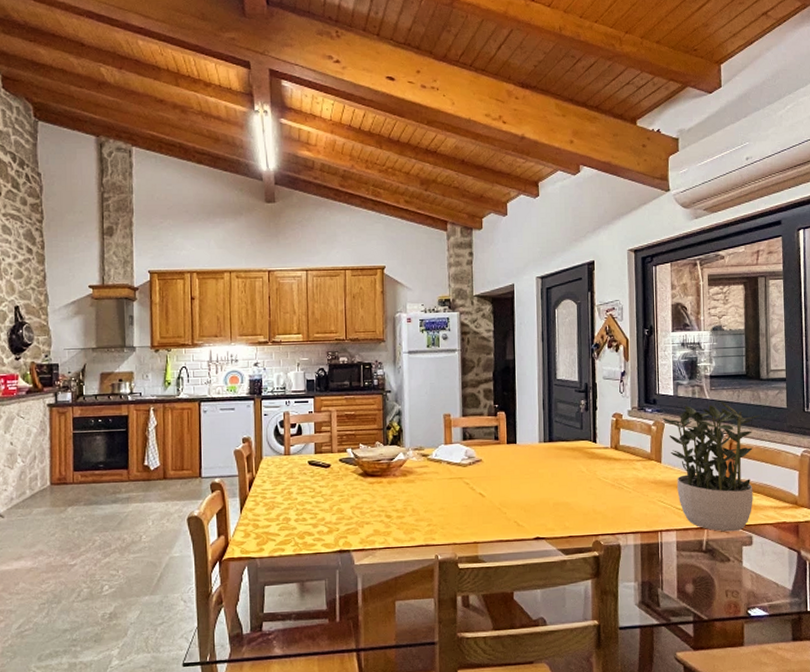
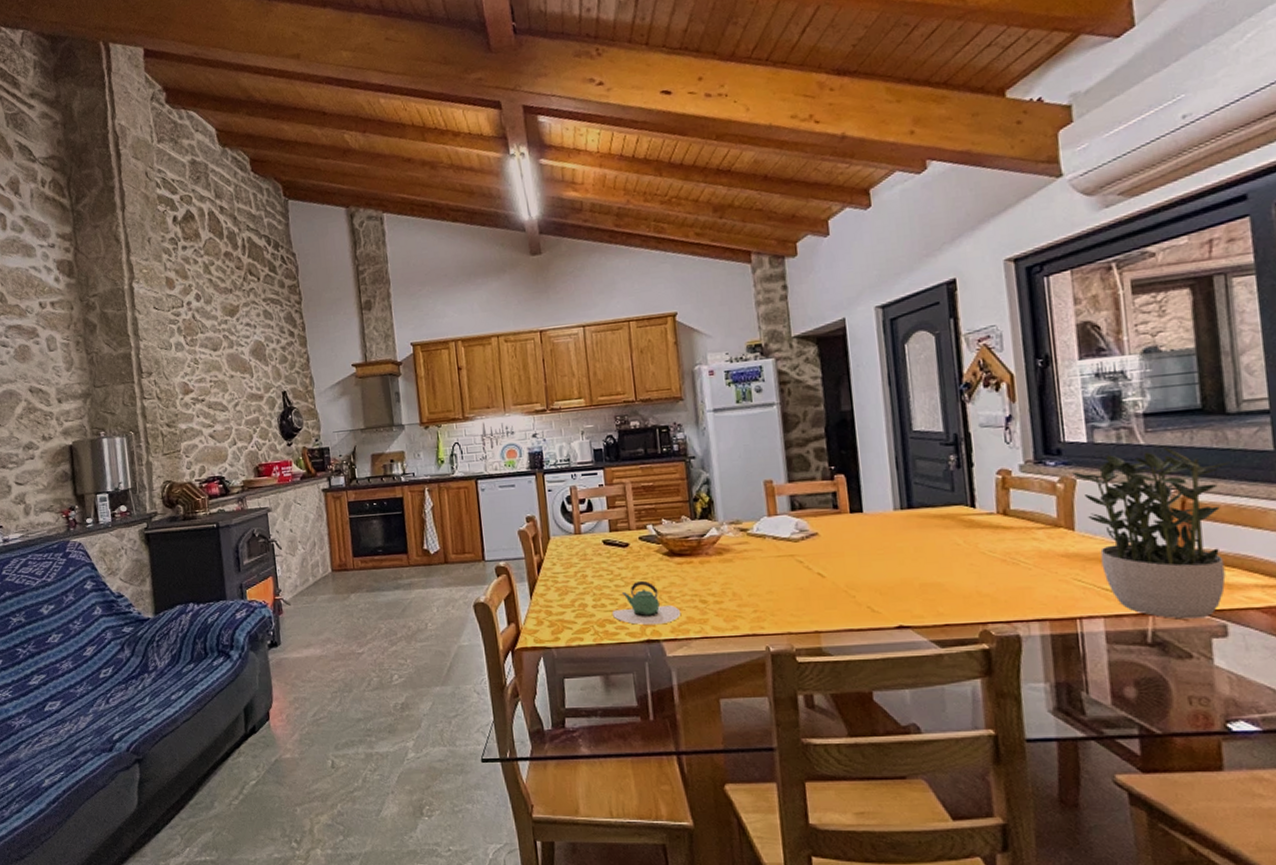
teapot: none [312,497,370,537] -> present [612,580,681,625]

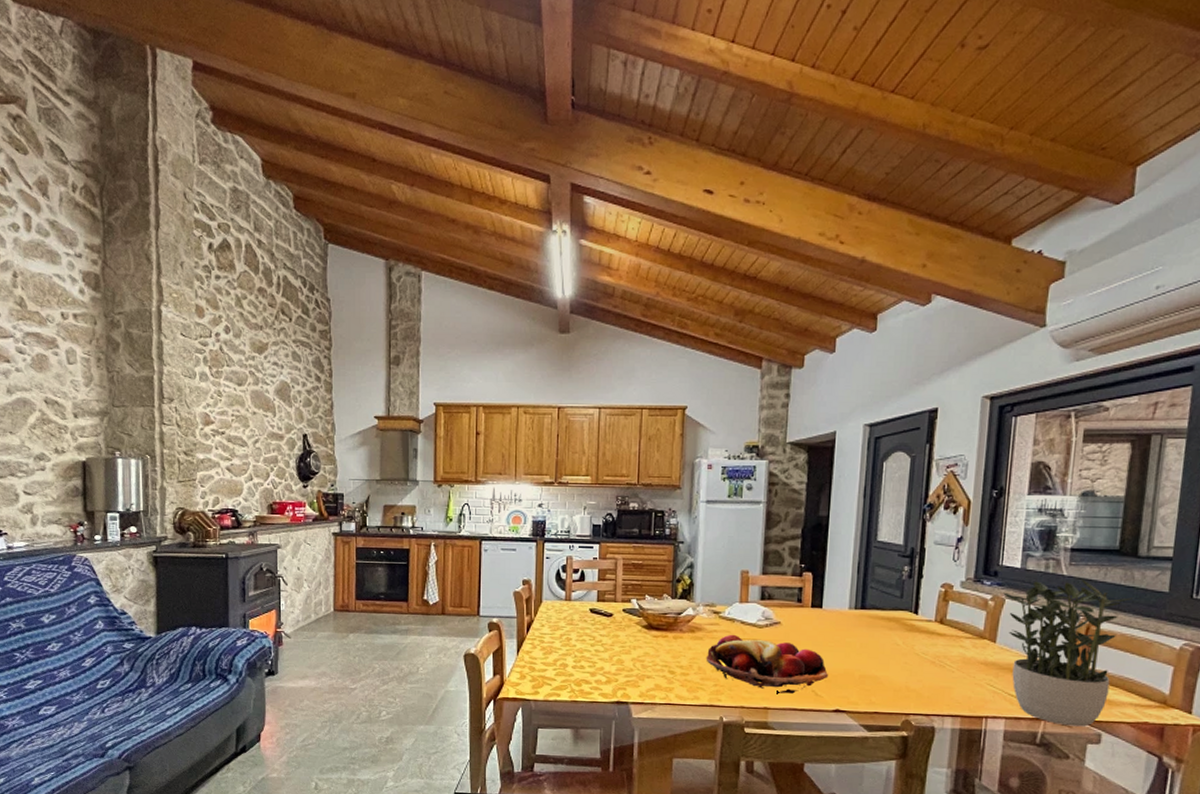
teapot: present [612,580,681,625] -> none [590,648,651,689]
fruit basket: none [739,552,883,613] -> present [706,634,828,694]

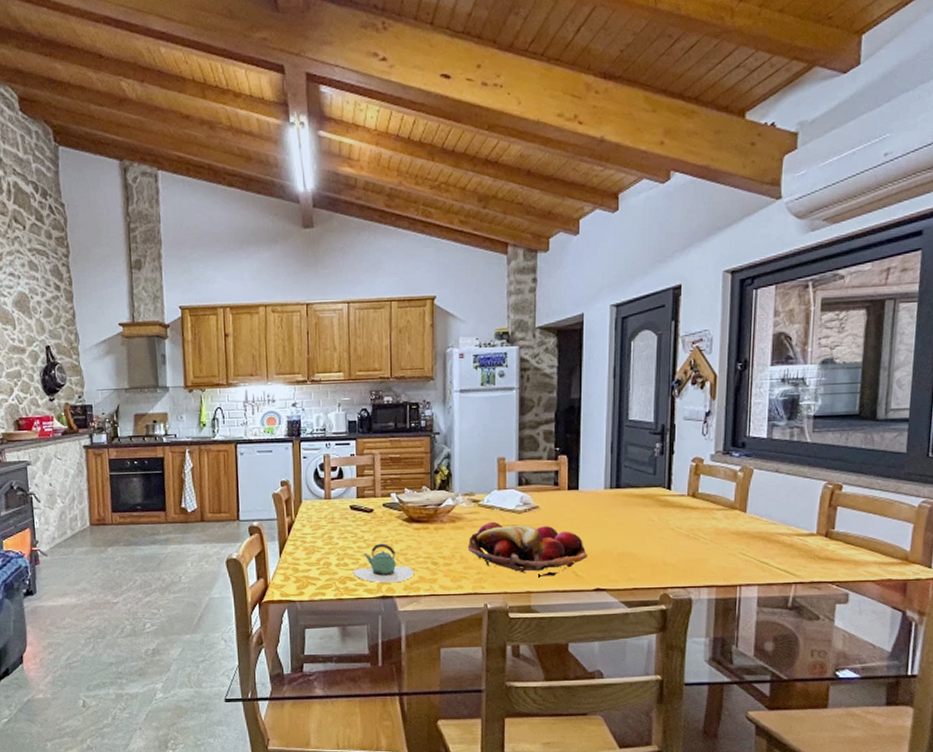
teapot: none [590,648,651,689] -> present [354,543,414,583]
potted plant: present [1003,579,1133,727] -> none [751,445,873,588]

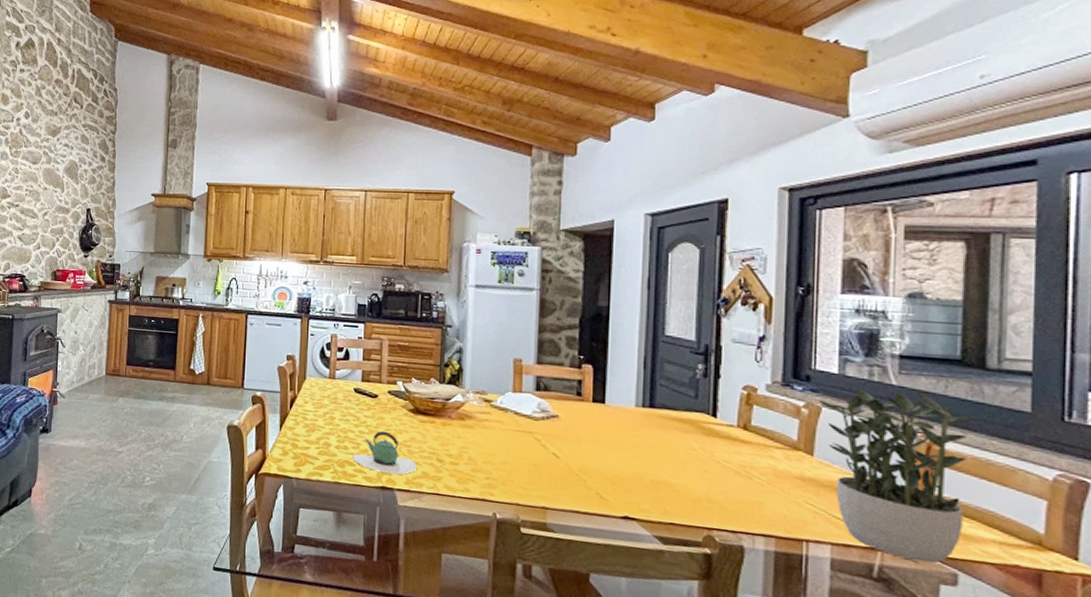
fruit basket: present [467,521,587,577] -> none [476,424,614,495]
potted plant: none [751,445,873,588] -> present [819,389,984,564]

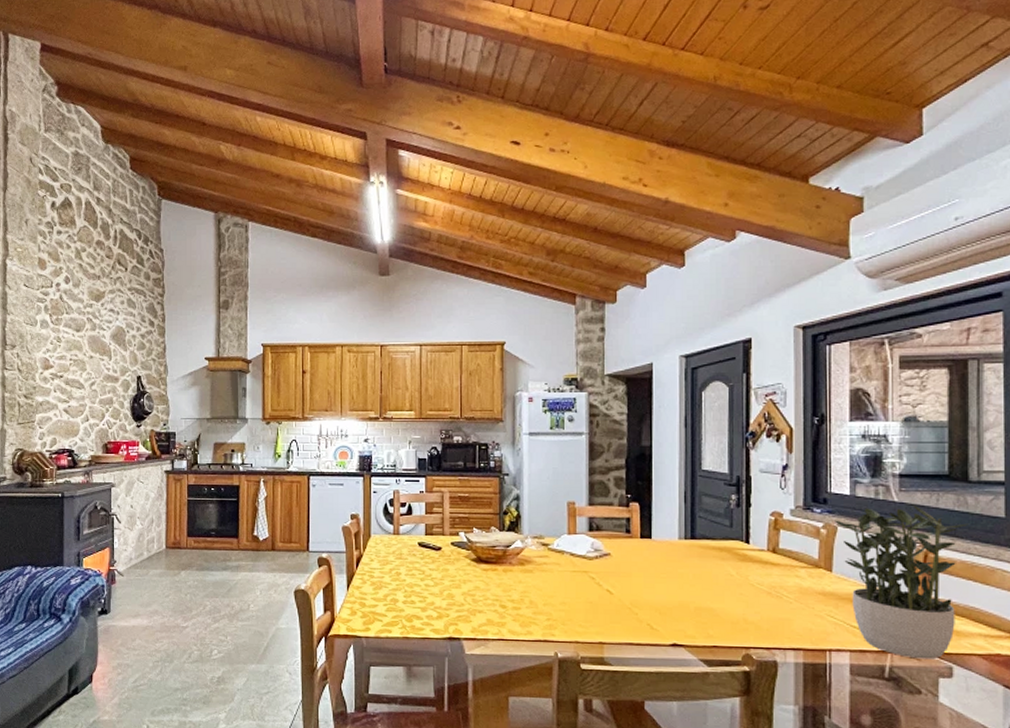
teapot: present [353,430,418,475] -> none [421,582,482,624]

